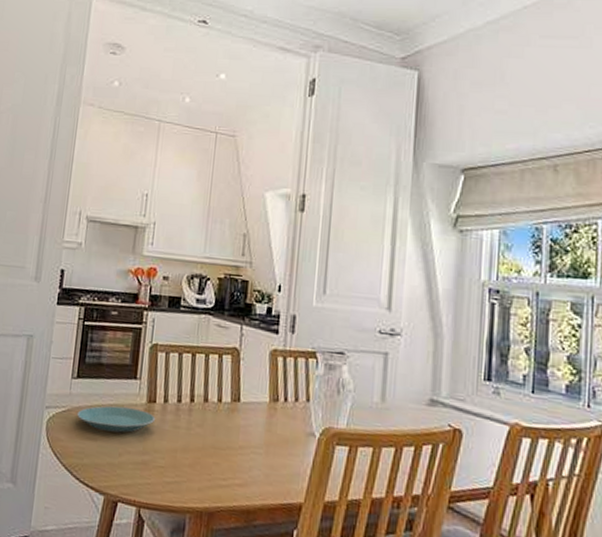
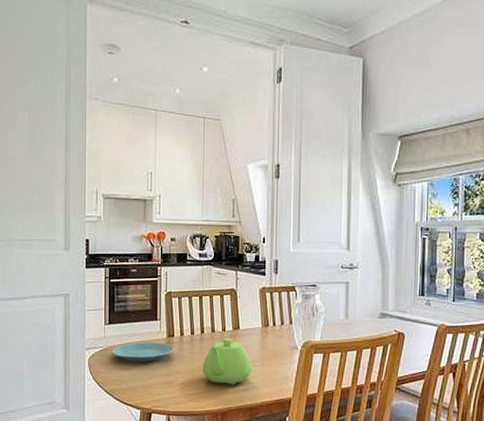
teapot: none [188,412,253,477] -> present [202,339,252,385]

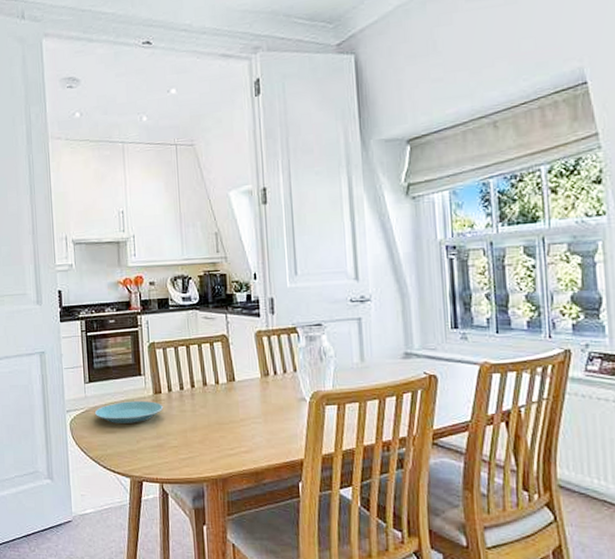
teapot: present [202,339,252,385] -> none [196,393,254,446]

